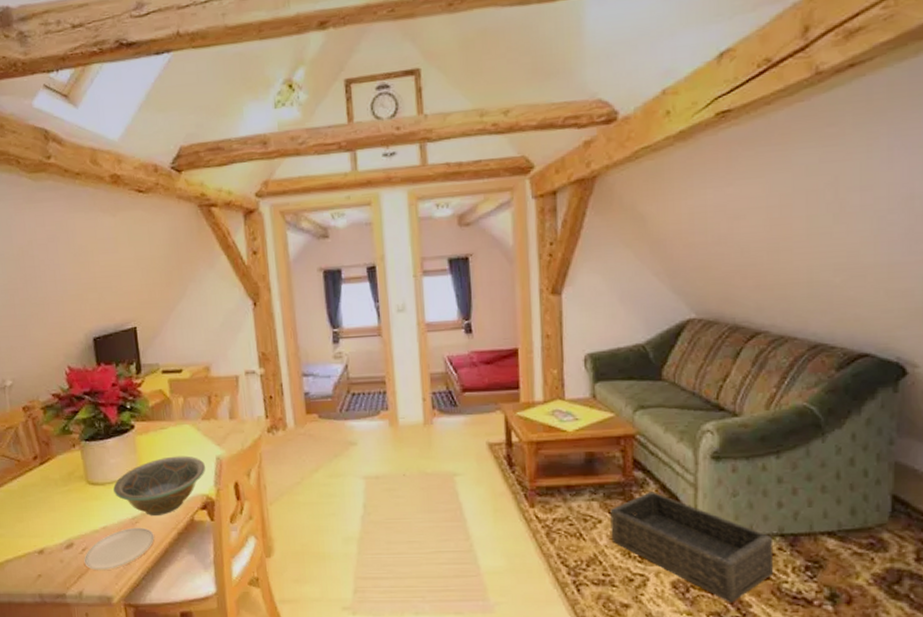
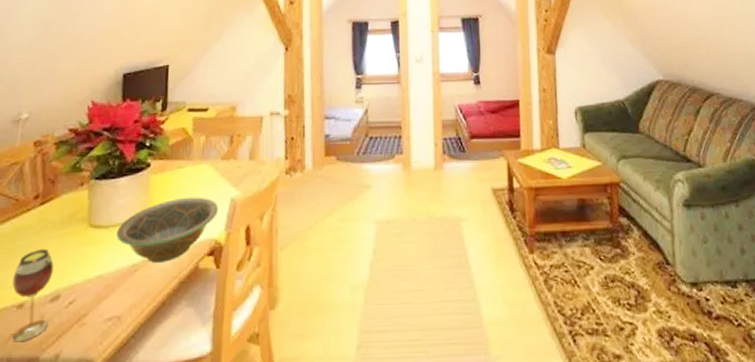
wineglass: none [29,503,67,581] -> present [12,248,54,342]
plate: present [84,527,154,571] -> none [68,276,153,328]
basket: present [610,492,774,603] -> none [601,238,744,352]

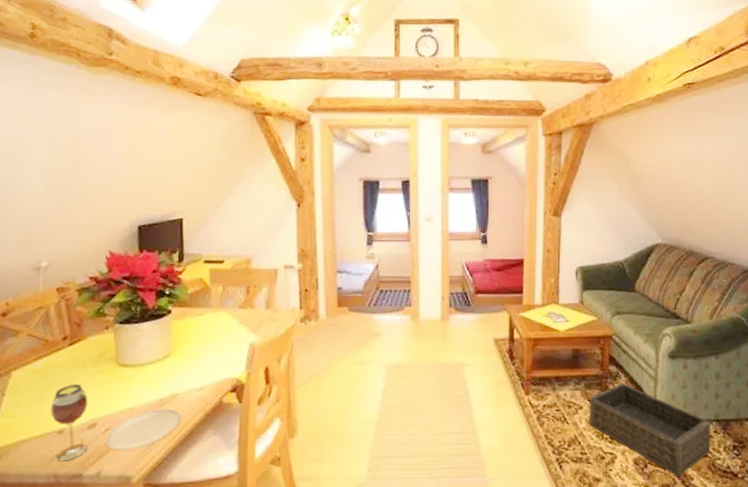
plate: none [68,276,153,328] -> present [106,408,181,451]
decorative bowl: present [116,197,219,262] -> none [144,341,239,397]
basket: none [601,238,744,352] -> present [589,383,711,477]

